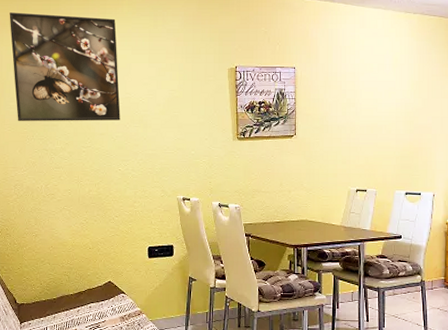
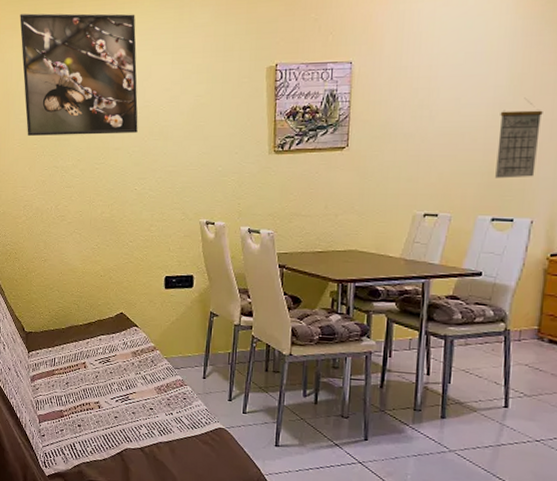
calendar: none [406,100,435,162] -> present [495,97,543,179]

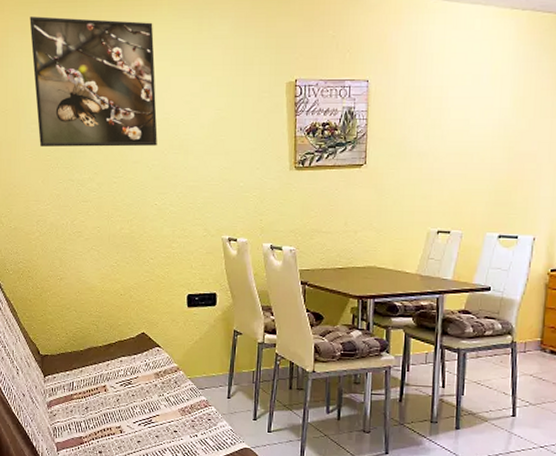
calendar: present [495,97,543,179] -> none [501,120,543,197]

